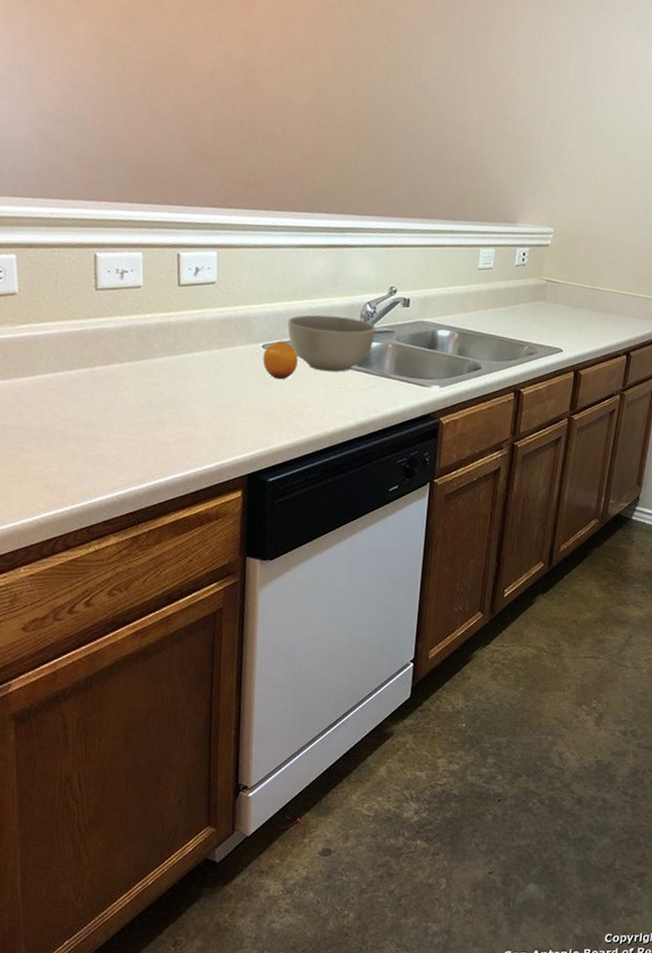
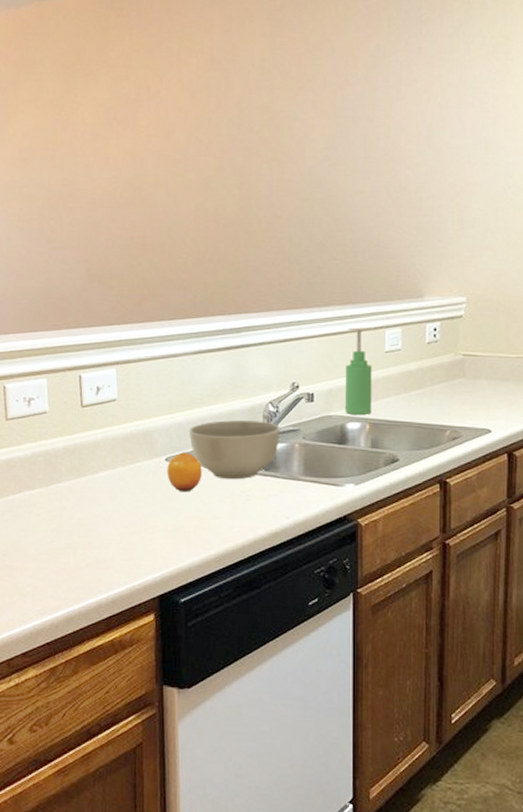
soap dispenser: none [438,242,465,324] -> present [346,327,372,414]

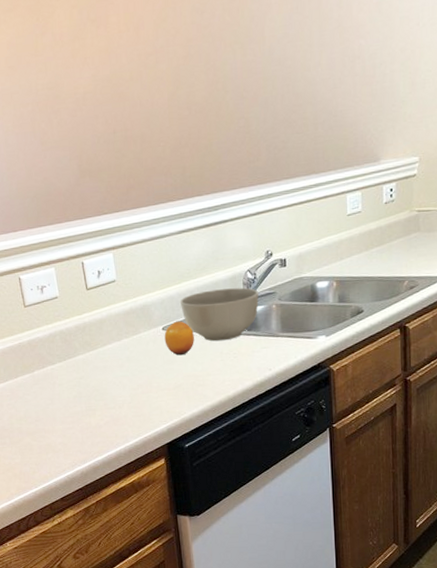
soap dispenser: present [346,327,372,414] -> none [313,194,338,275]

